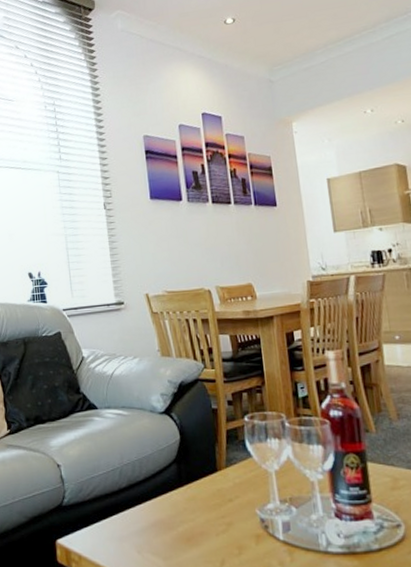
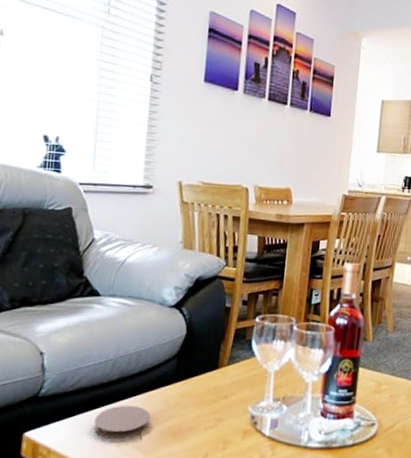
coaster: none [113,511,164,546] -> present [94,405,151,440]

